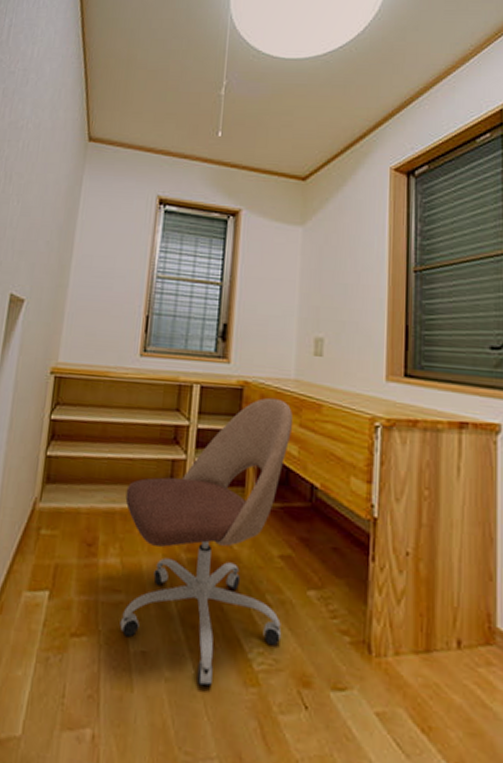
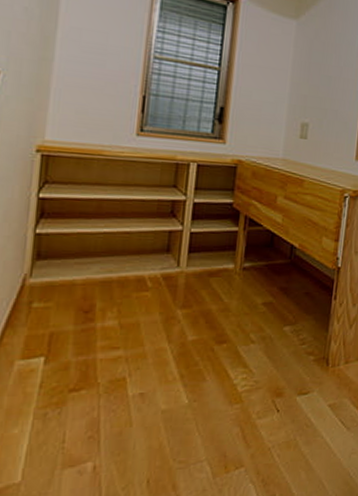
office chair: present [120,397,292,687] -> none [118,174,279,411]

